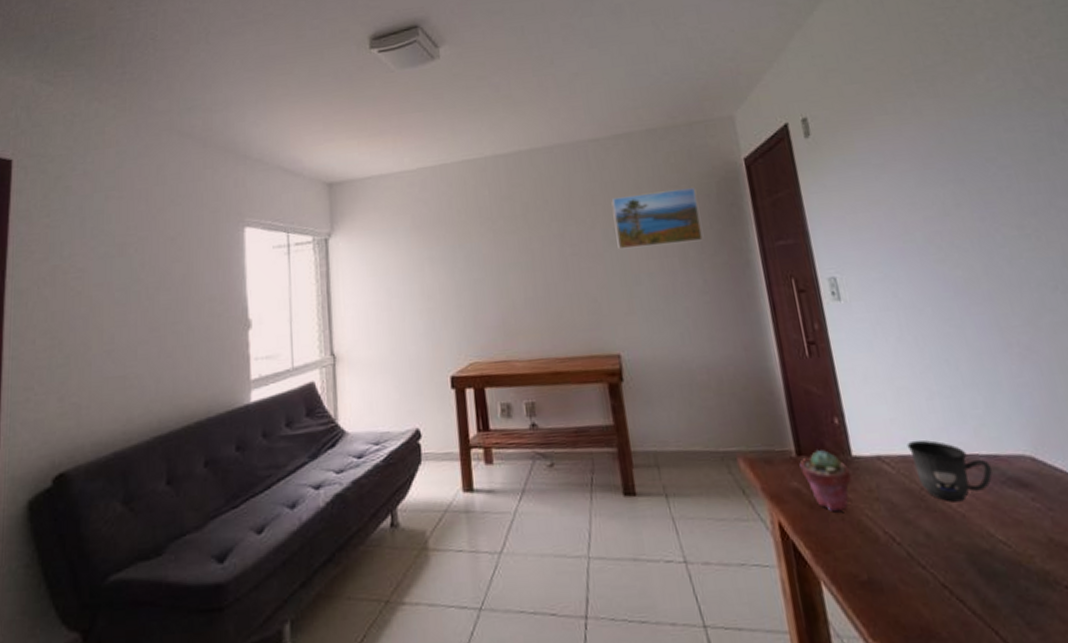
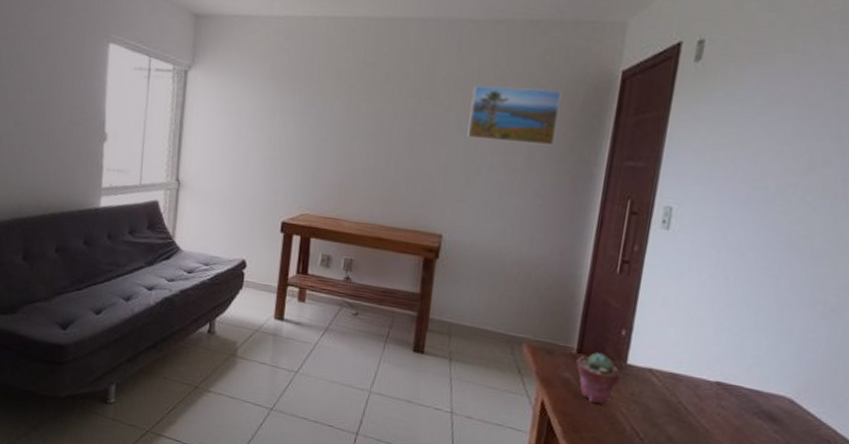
mug: present [906,439,993,502] -> none [679,363,750,420]

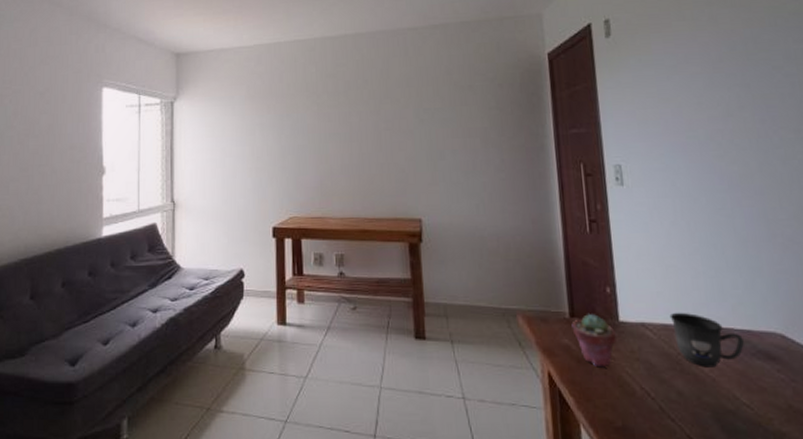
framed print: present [467,85,563,146] -> none [424,76,504,128]
mug: none [679,363,750,420] -> present [669,312,744,368]

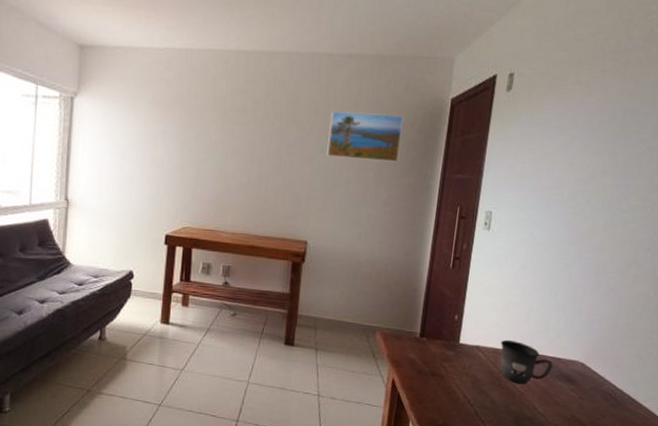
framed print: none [424,76,504,128] -> present [327,111,404,162]
potted succulent: present [571,314,618,368] -> none [419,335,455,379]

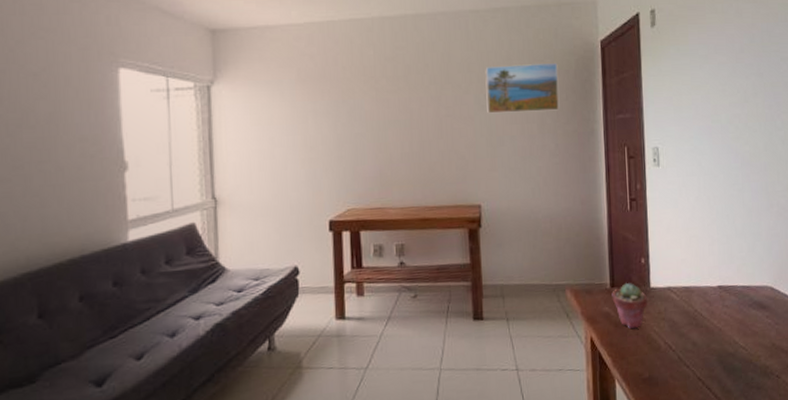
potted succulent: none [419,335,455,379] -> present [612,283,648,329]
mug: present [500,339,553,385] -> none [690,275,744,320]

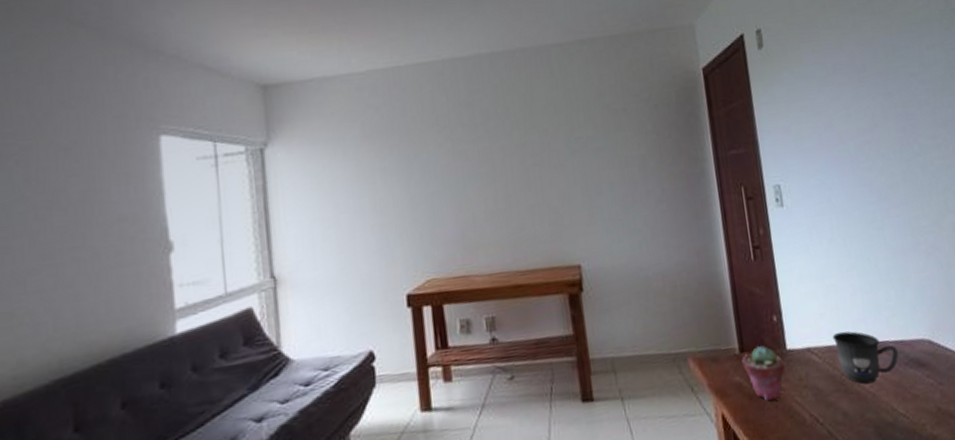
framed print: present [485,62,560,114] -> none [574,95,662,159]
mug: none [690,275,744,320] -> present [832,331,899,384]

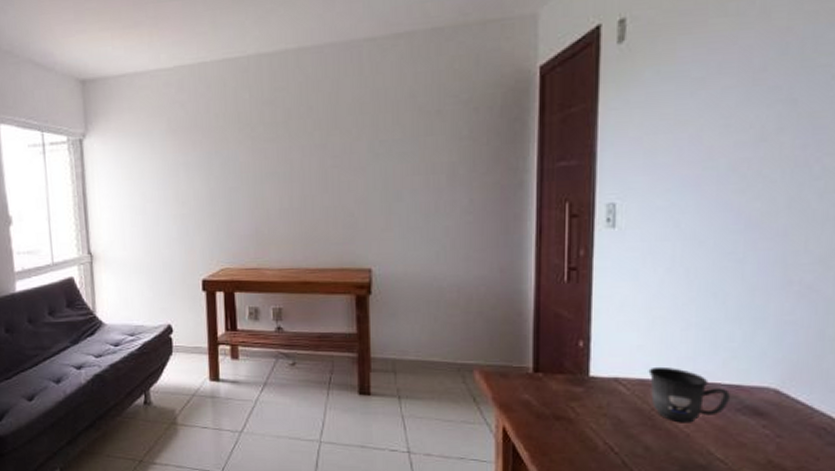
potted succulent: present [742,346,786,401] -> none [534,369,585,423]

